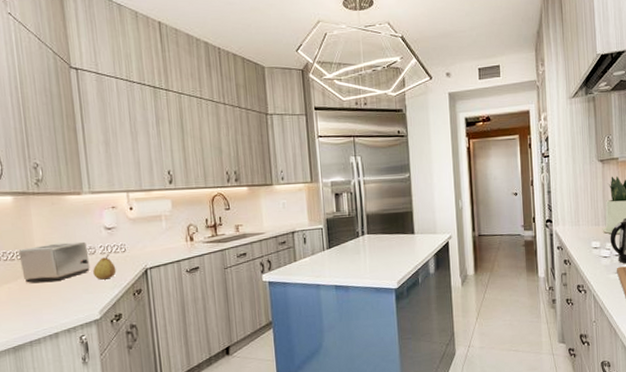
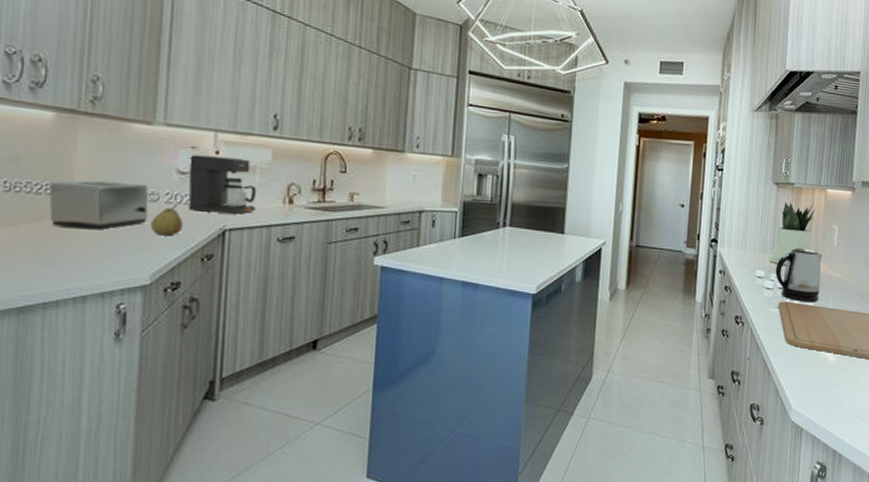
coffee maker: none [112,210,167,257] -> present [188,154,257,214]

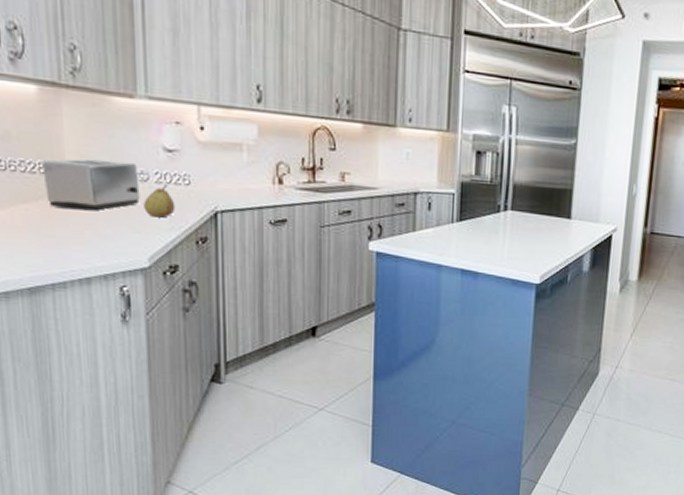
coffee maker: present [188,154,257,214] -> none [175,130,246,195]

